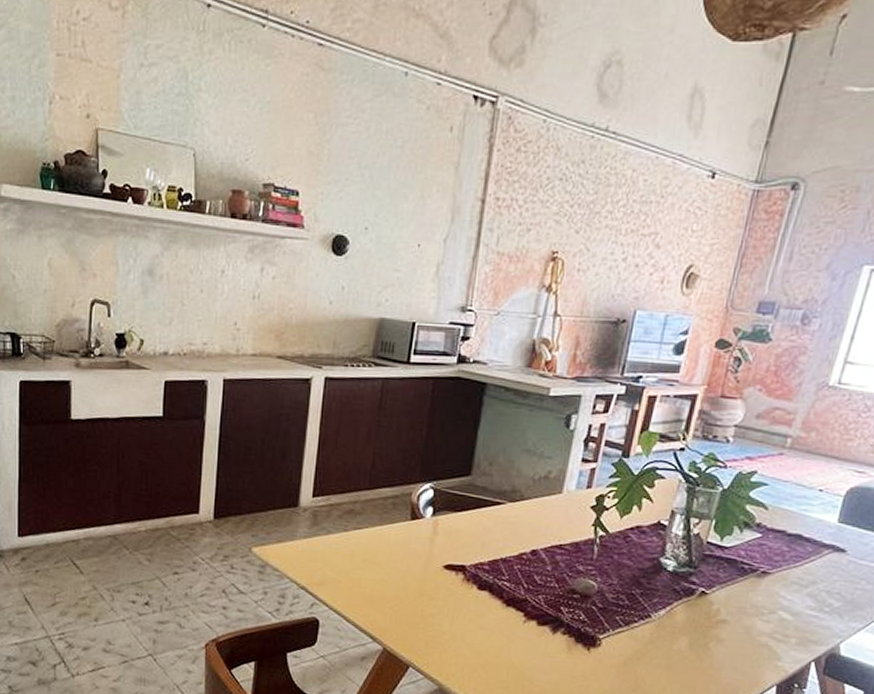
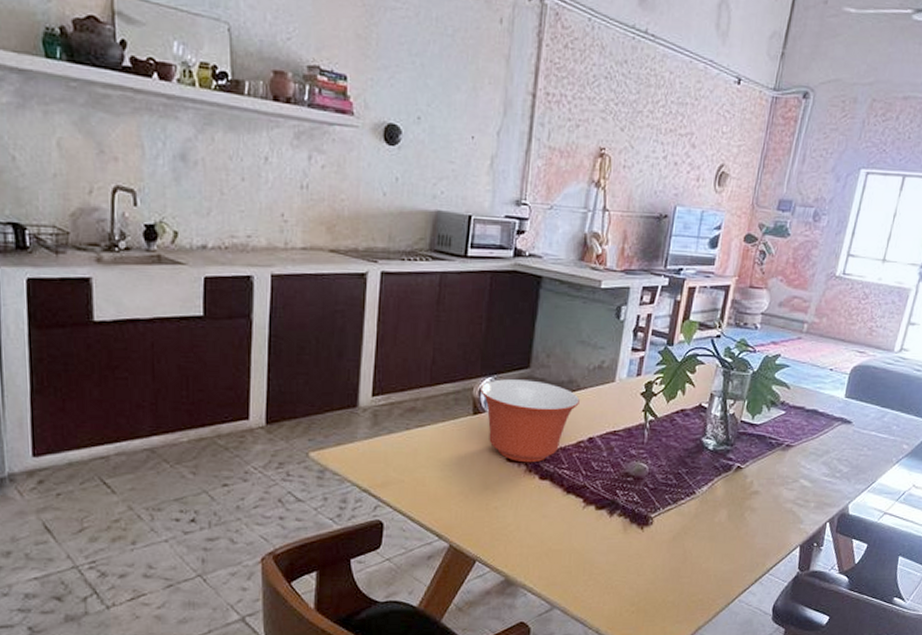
mixing bowl: none [418,485,523,572] -> present [479,379,580,463]

